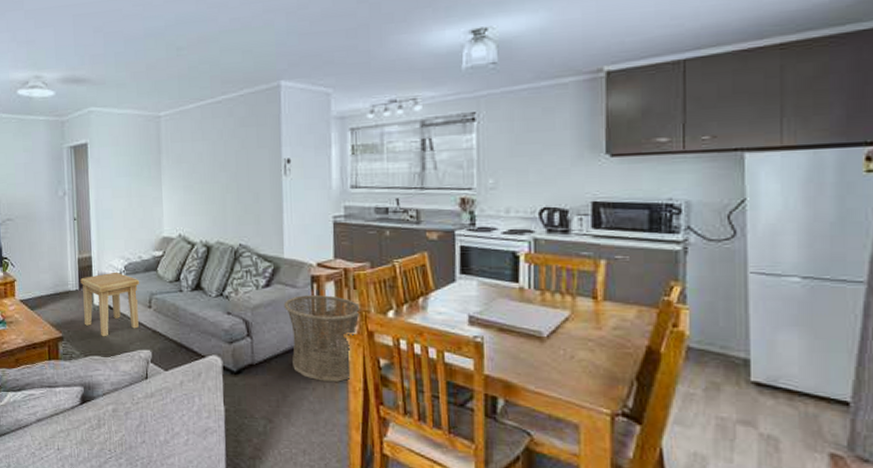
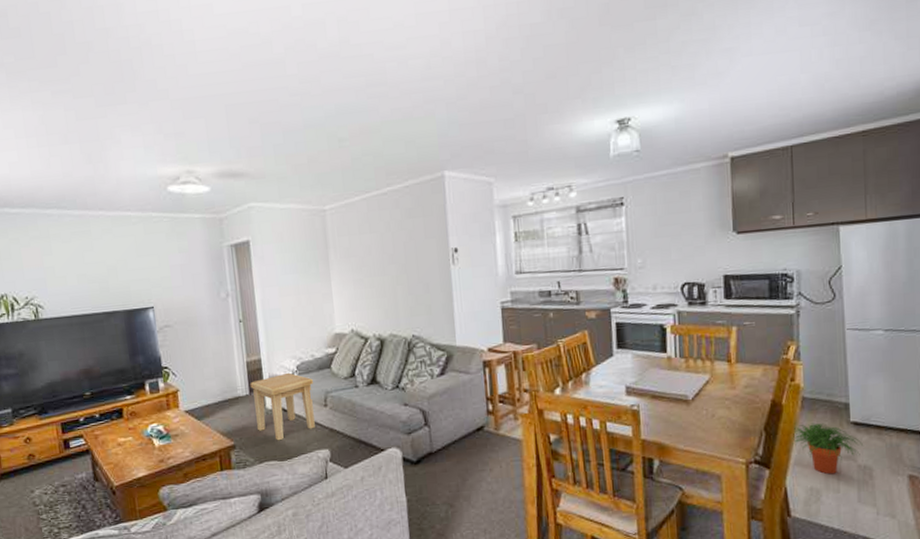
basket: present [283,295,360,382] -> none [458,378,530,462]
potted plant: none [672,377,769,440] -> present [792,423,864,475]

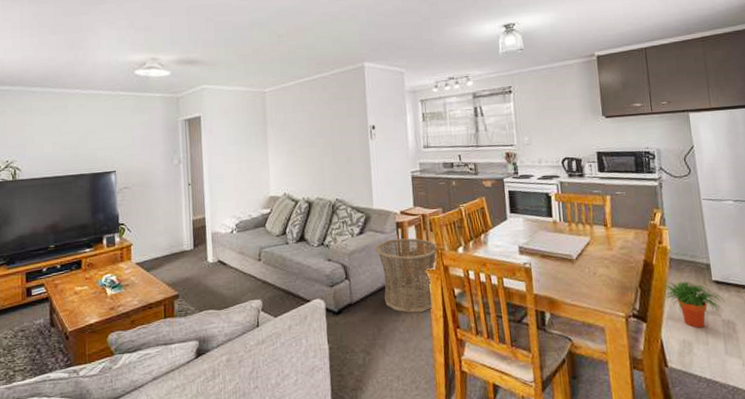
side table: present [250,372,315,441] -> none [194,230,250,292]
basket: none [458,378,530,462] -> present [375,238,437,313]

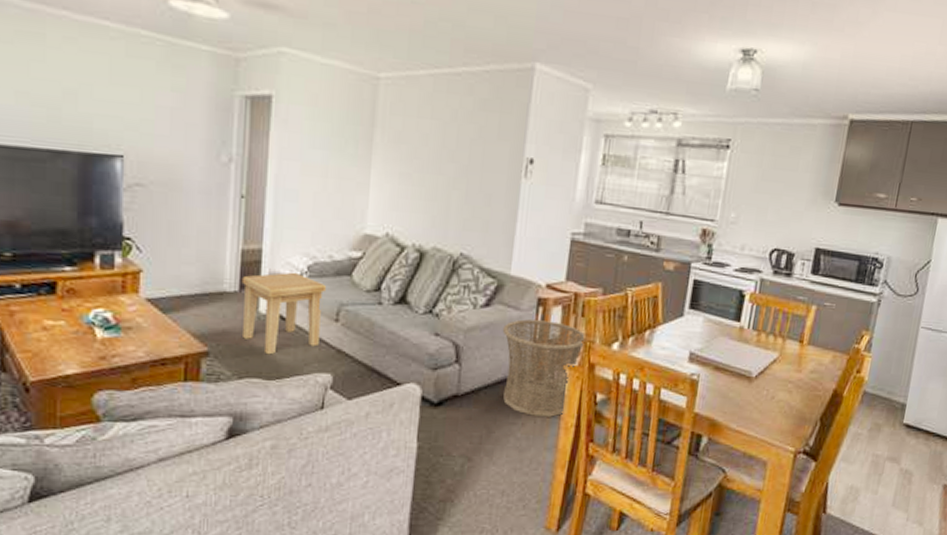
side table: none [194,230,250,292] -> present [242,272,326,355]
potted plant: present [664,281,726,328] -> none [843,419,910,475]

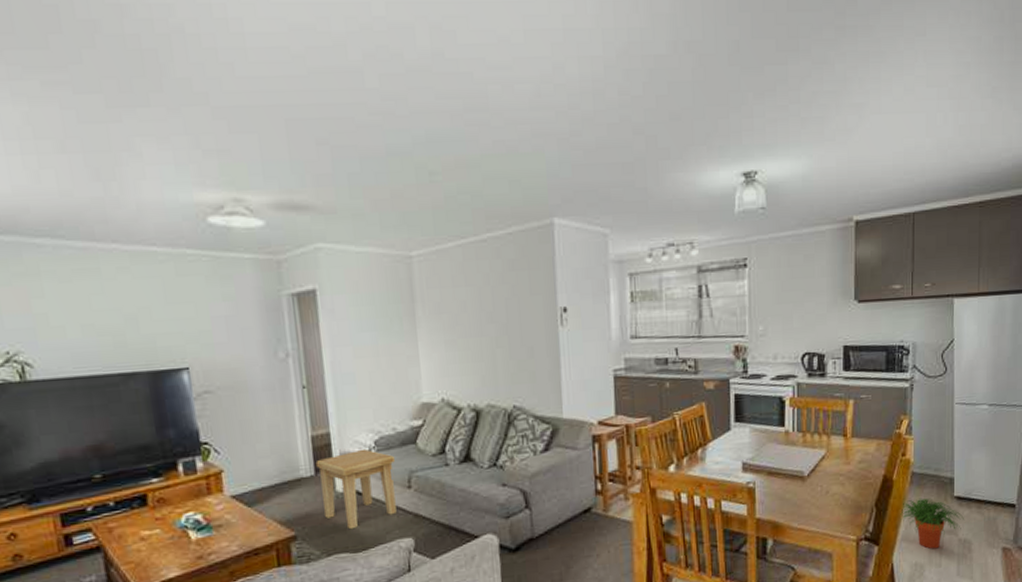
basket: present [502,319,584,417] -> none [564,454,643,547]
potted plant: none [843,419,910,475] -> present [900,498,965,549]

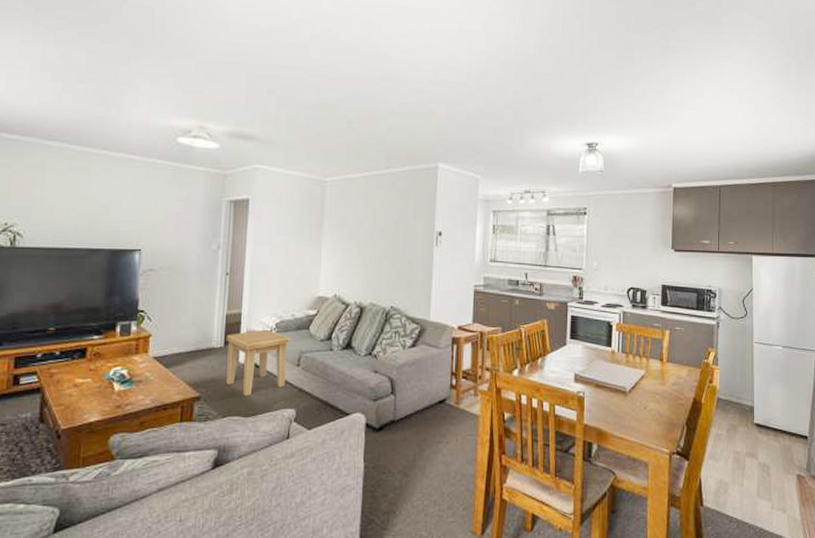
potted plant: present [900,498,965,549] -> none [708,421,764,469]

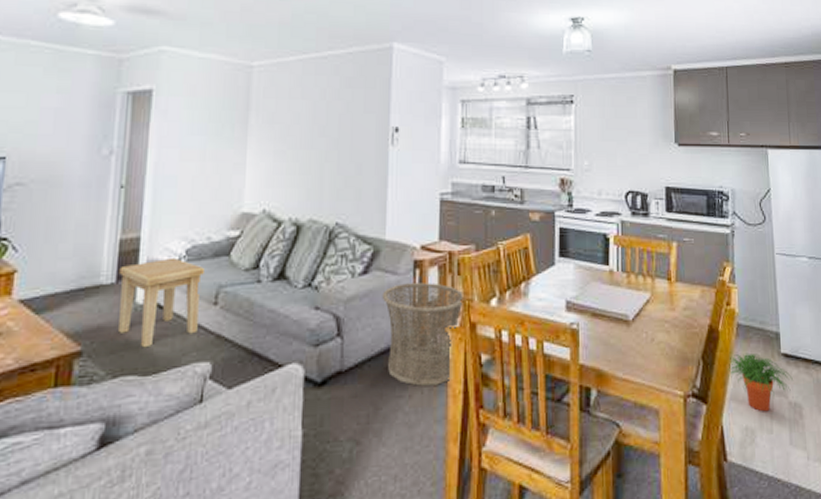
basket: none [426,355,491,435] -> present [382,283,463,386]
potted plant: none [708,421,764,469] -> present [728,352,794,412]

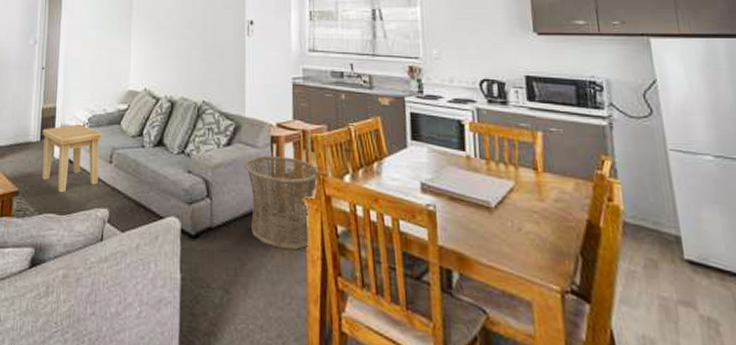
potted plant: present [728,352,794,412] -> none [614,254,705,322]

